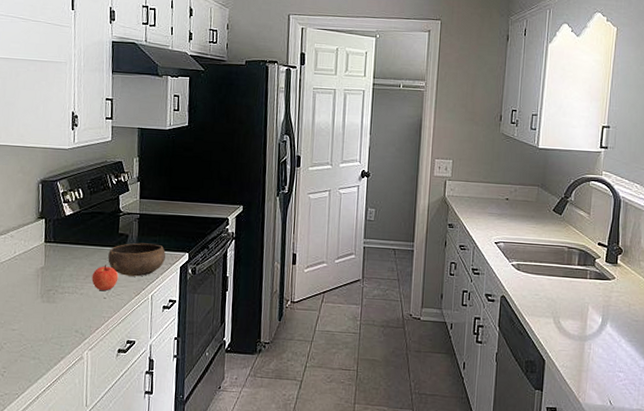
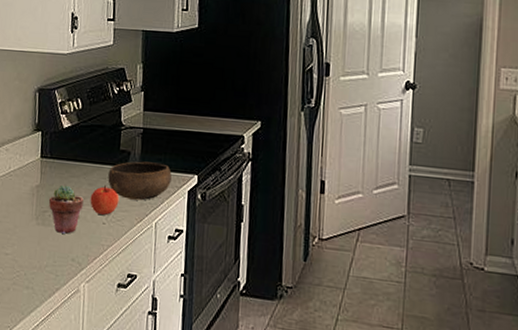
potted succulent: none [53,266,86,309] -> present [49,185,84,234]

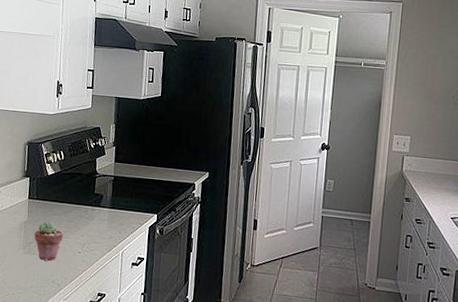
apple: present [90,185,119,215] -> none [68,222,93,246]
bowl: present [108,161,172,201] -> none [84,203,136,234]

